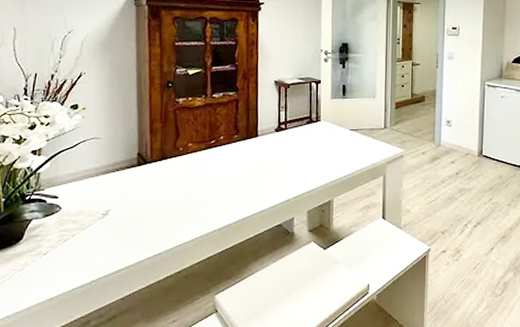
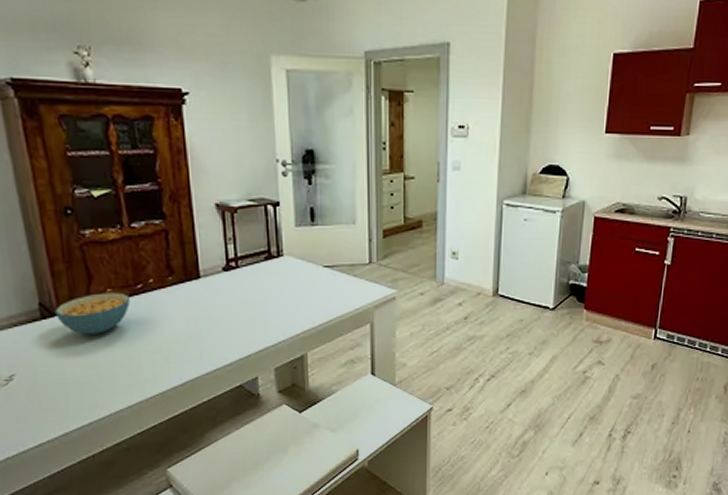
cereal bowl: none [148,146,204,179] -> present [54,292,130,335]

